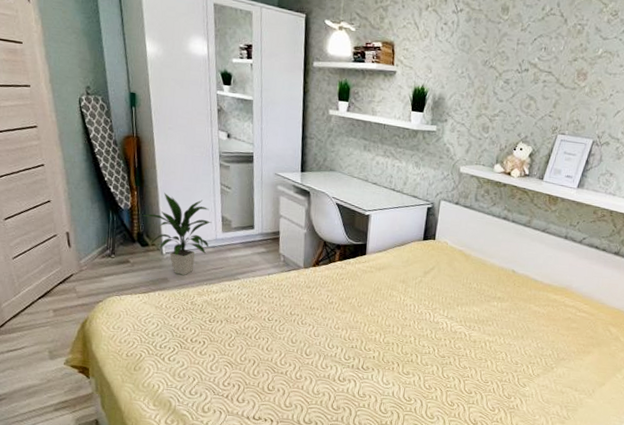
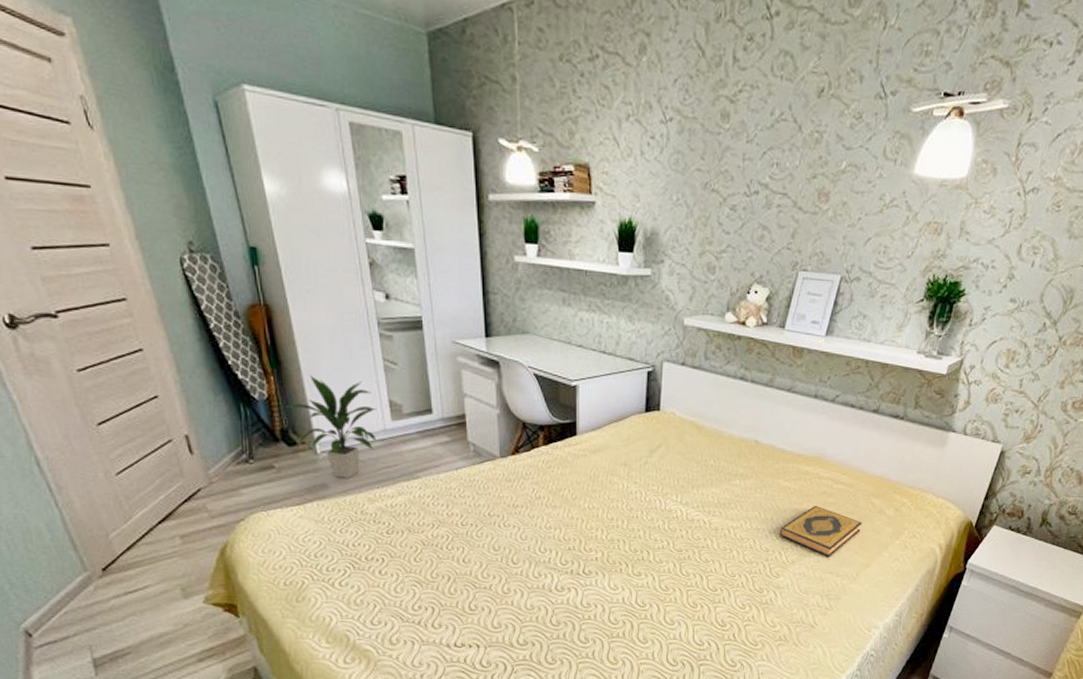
hardback book: none [528,328,600,374] -> present [779,505,863,558]

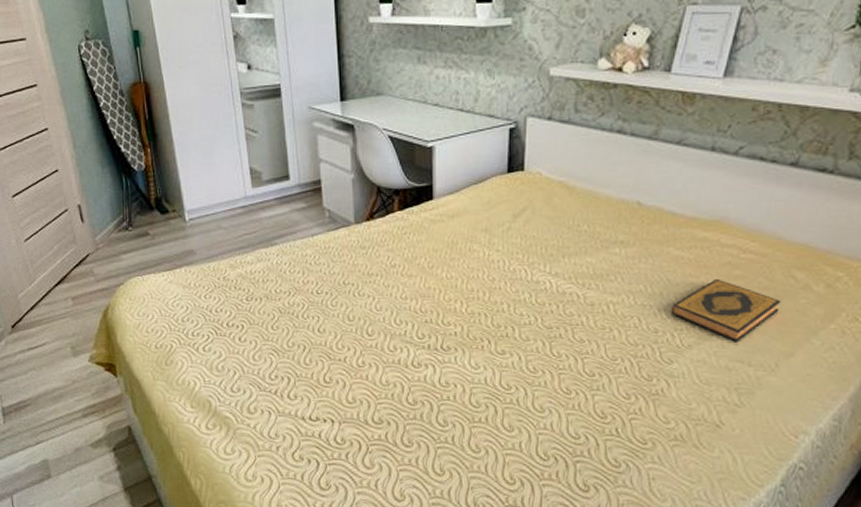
indoor plant: present [284,375,377,478] -> none [158,146,239,245]

